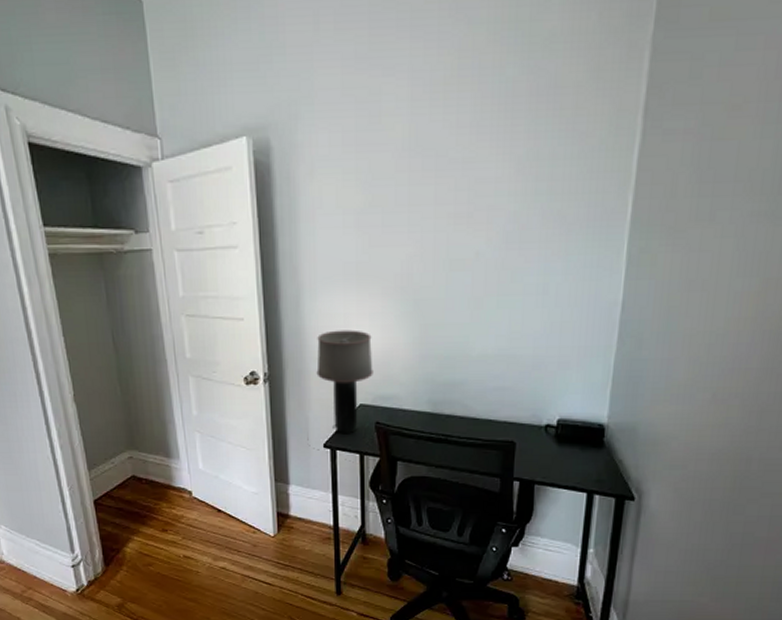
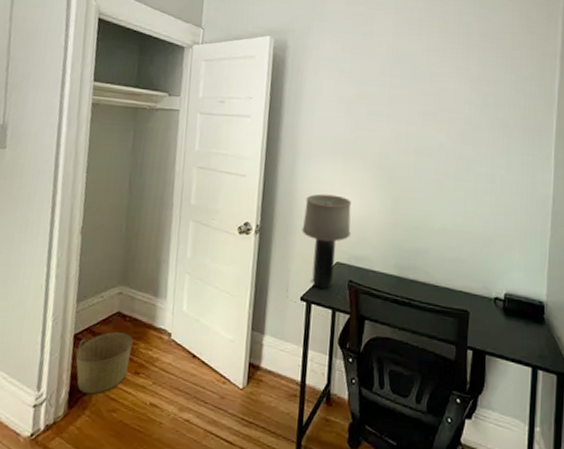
basket: none [100,495,155,552] -> present [75,332,133,395]

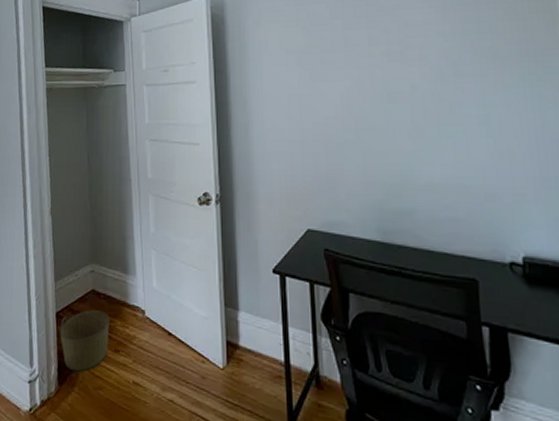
table lamp: present [302,194,352,289] -> none [265,156,320,259]

